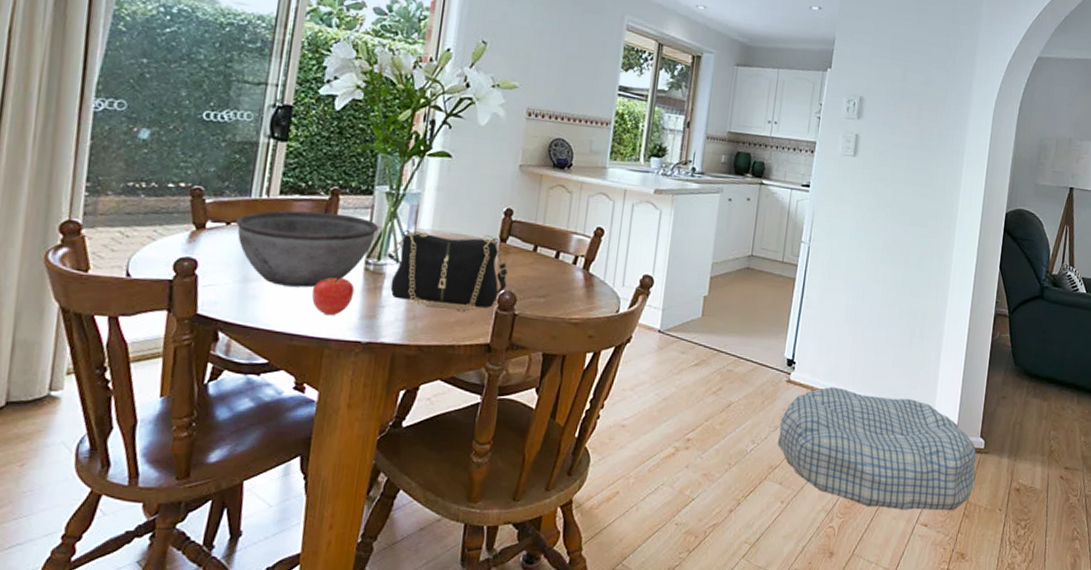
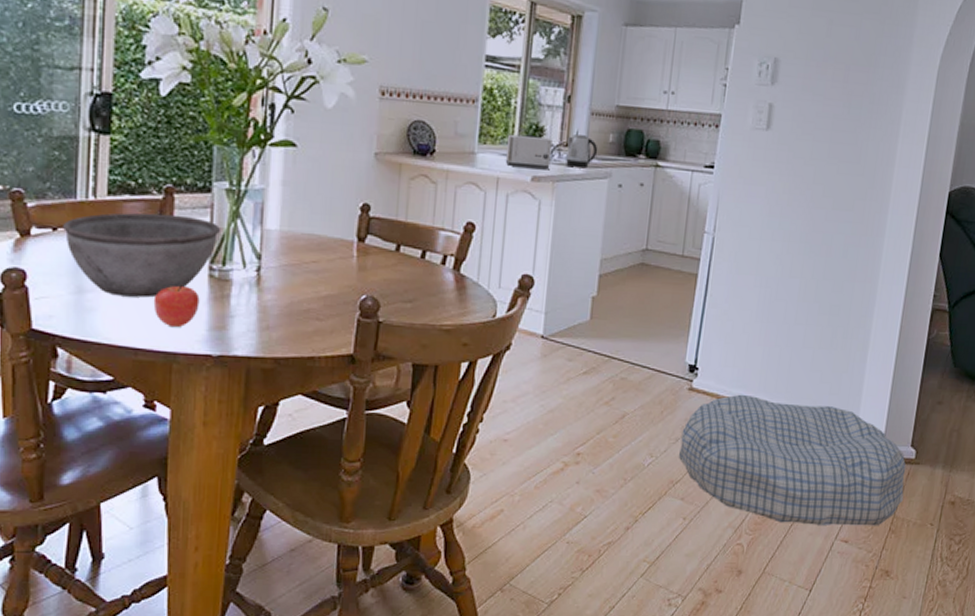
handbag: present [387,230,508,310] -> none [232,231,369,318]
toaster: none [632,152,675,184] -> present [505,134,555,170]
kettle: none [684,154,712,185] -> present [566,133,598,169]

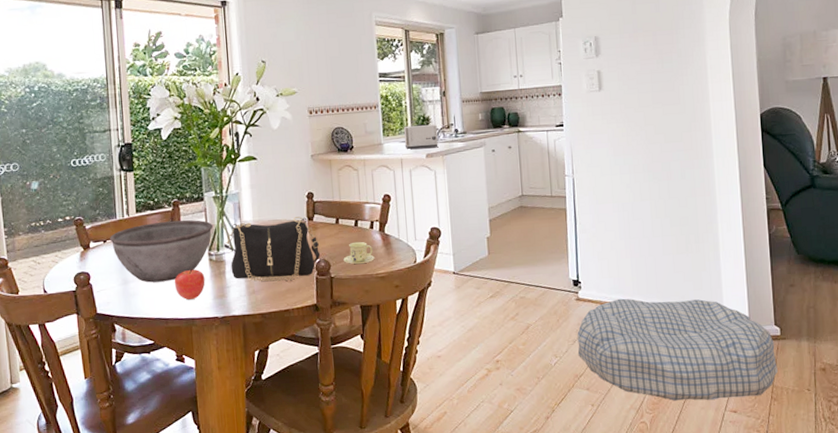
handbag: none [232,231,369,318] -> present [223,217,321,282]
cup and saucer: none [398,279,441,310] -> present [343,241,375,265]
kettle: present [566,133,598,169] -> none [447,117,472,143]

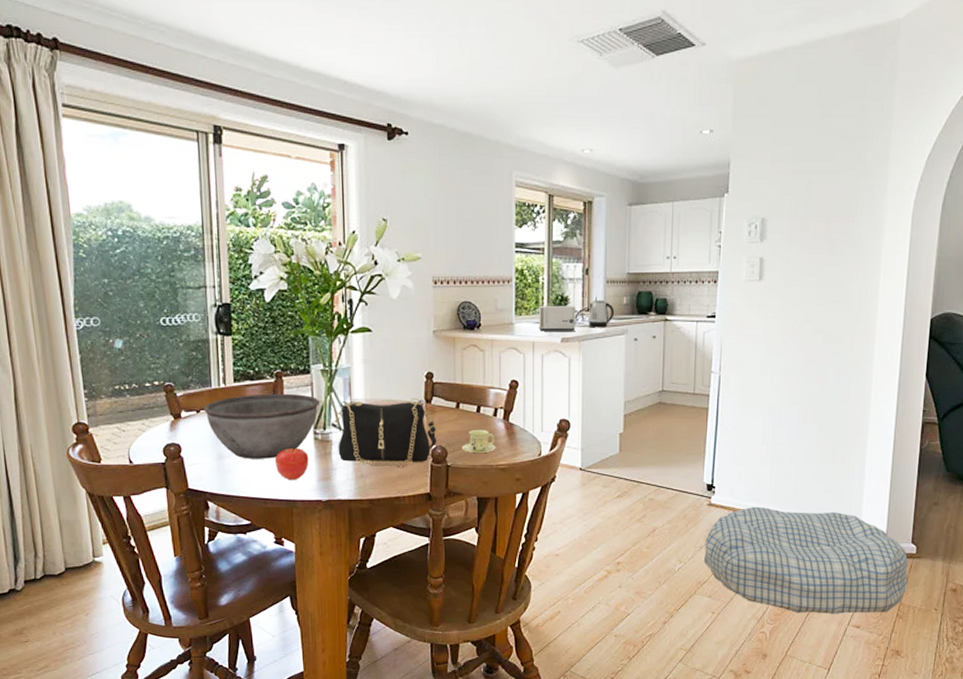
kettle: none [447,117,472,143] -> present [588,299,615,328]

